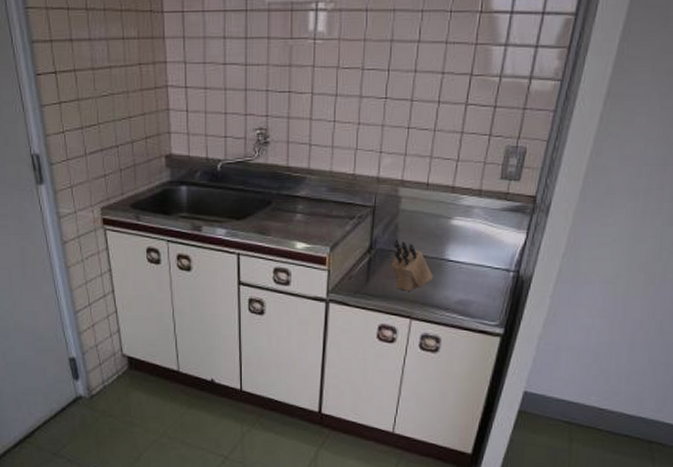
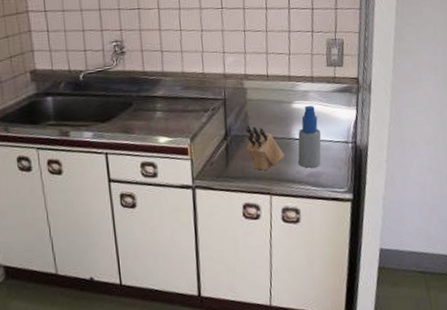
spray bottle: none [448,223,480,294] -> present [298,105,322,168]

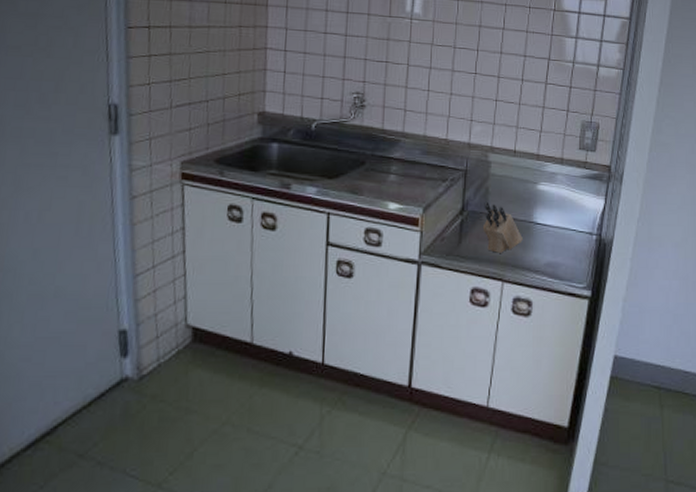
spray bottle: present [298,105,322,168] -> none [537,188,565,257]

